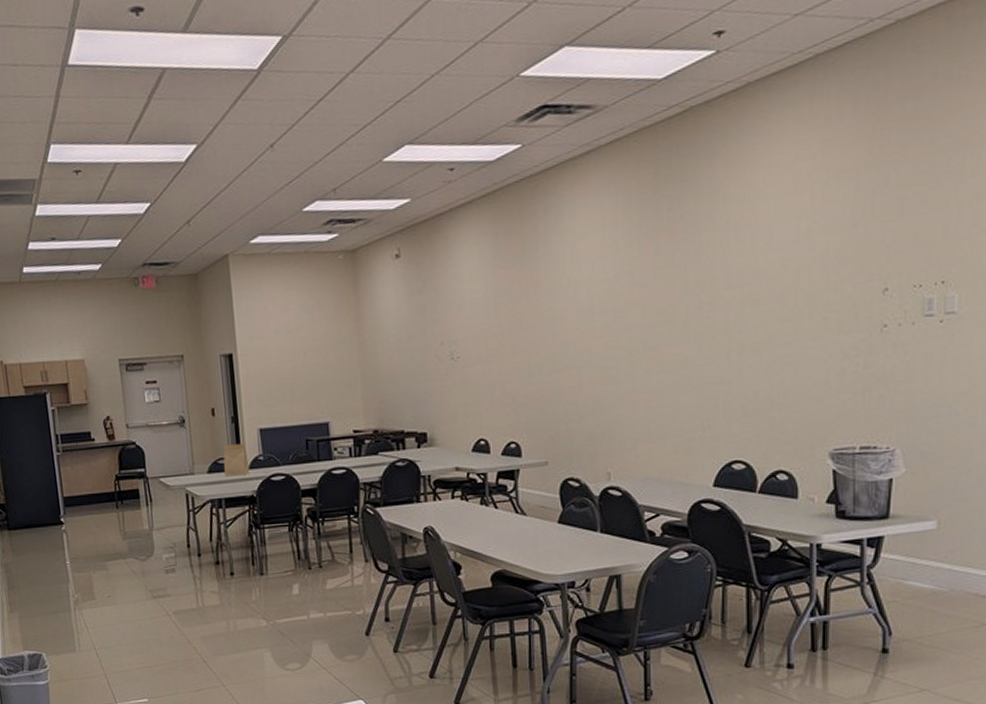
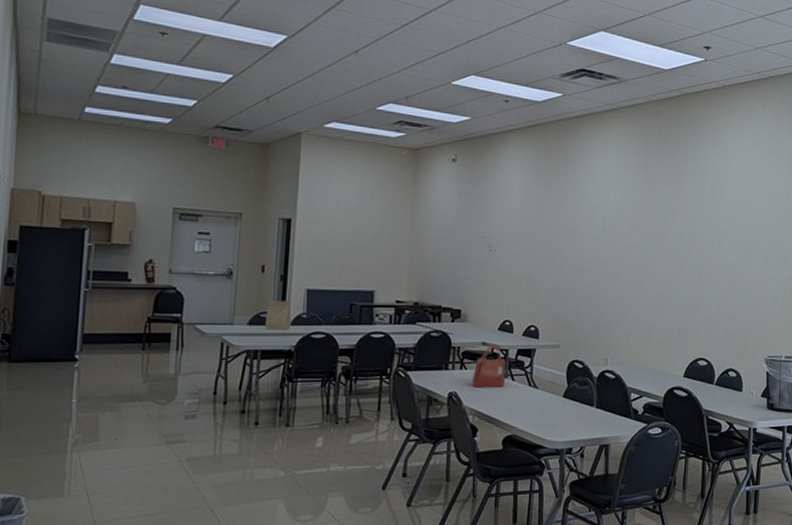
handbag: none [448,469,487,520] -> present [472,345,506,388]

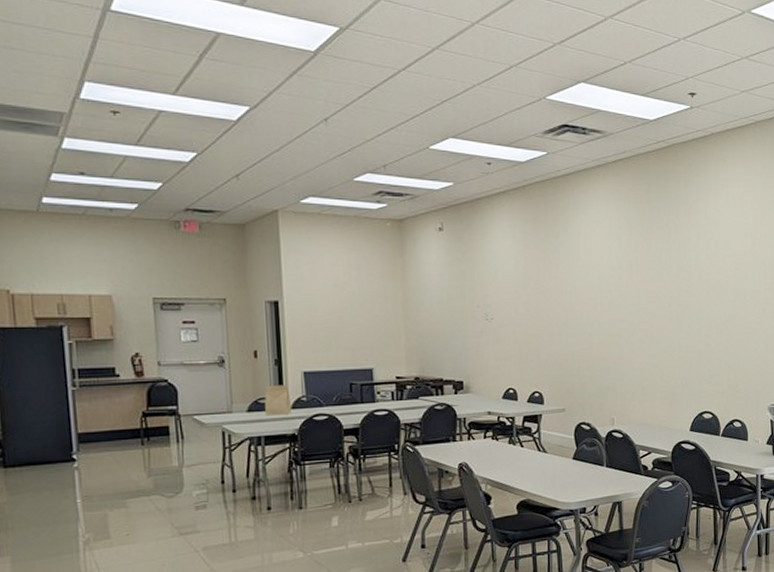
handbag: present [472,345,506,388] -> none [481,413,515,457]

